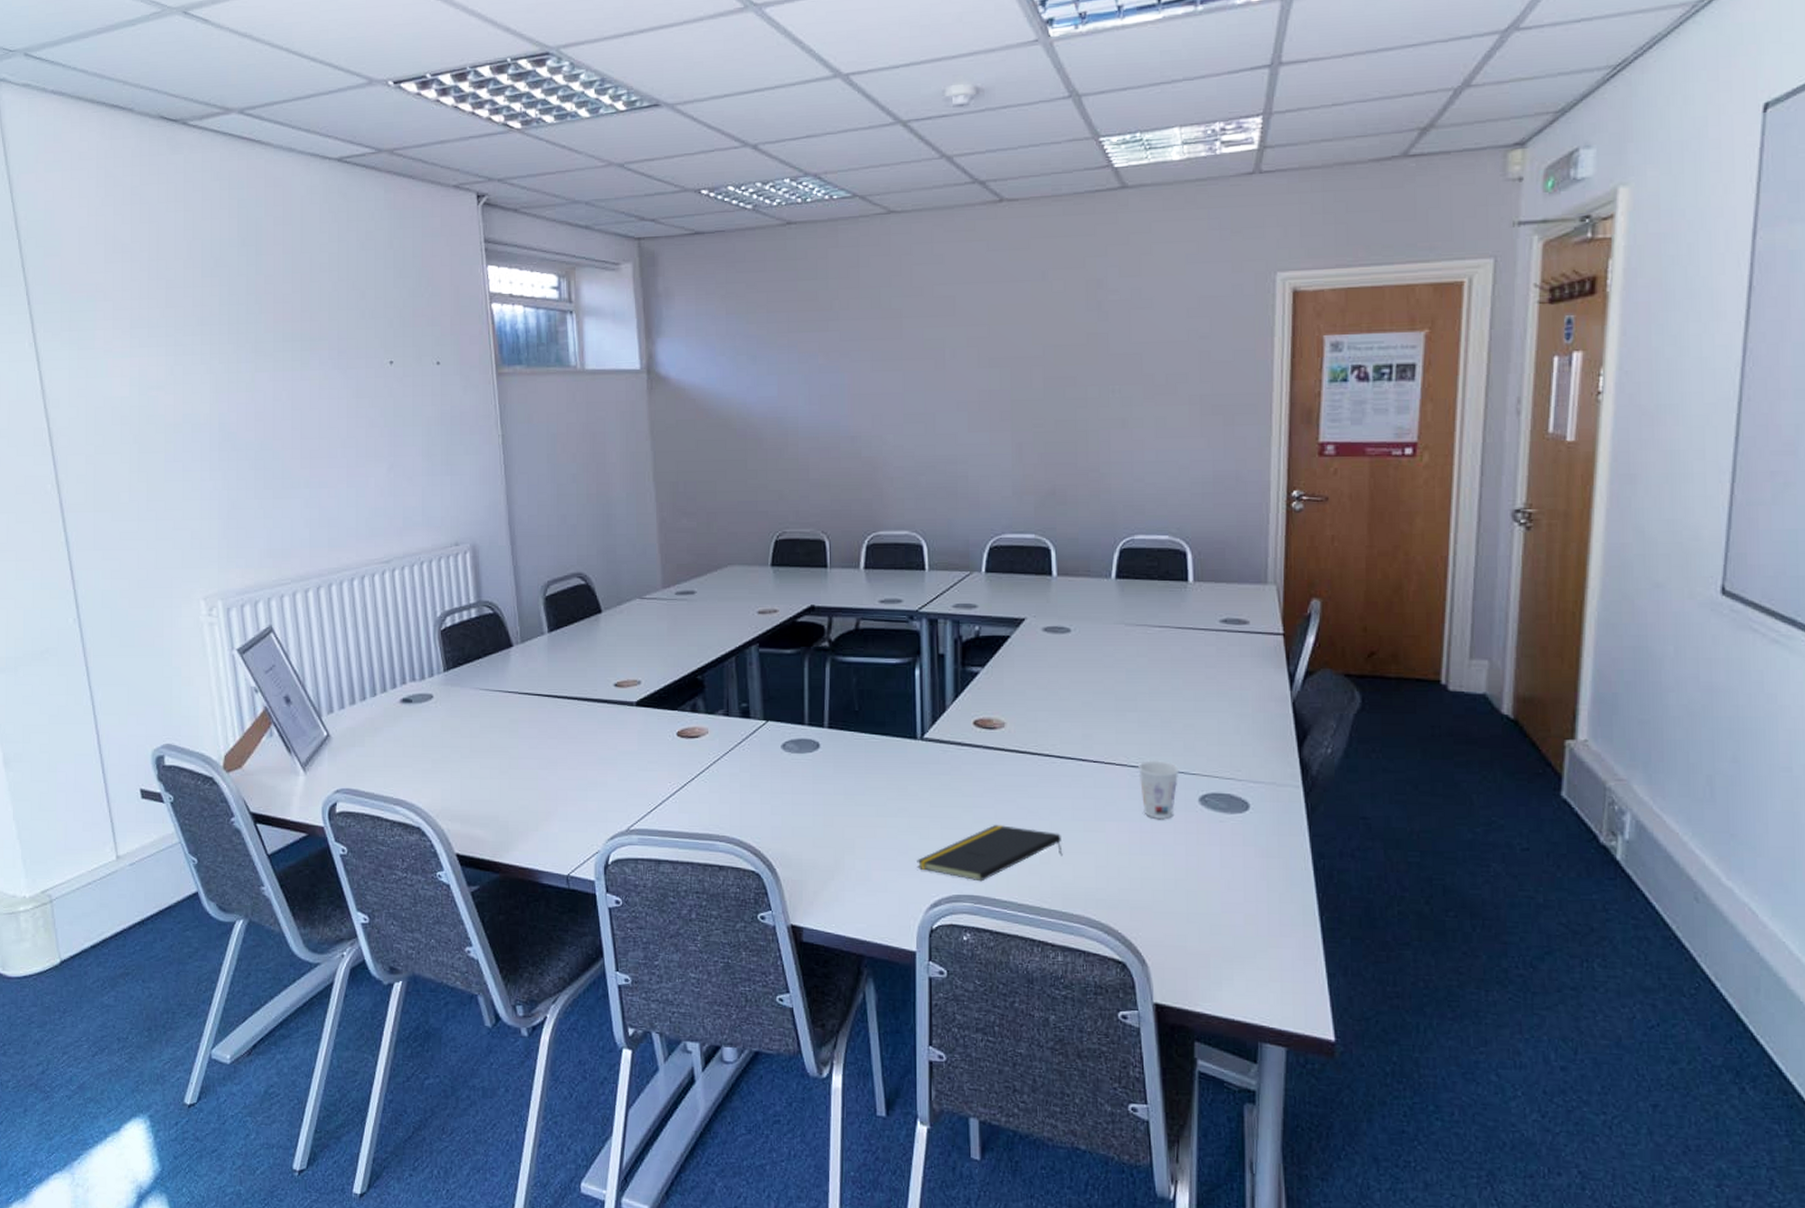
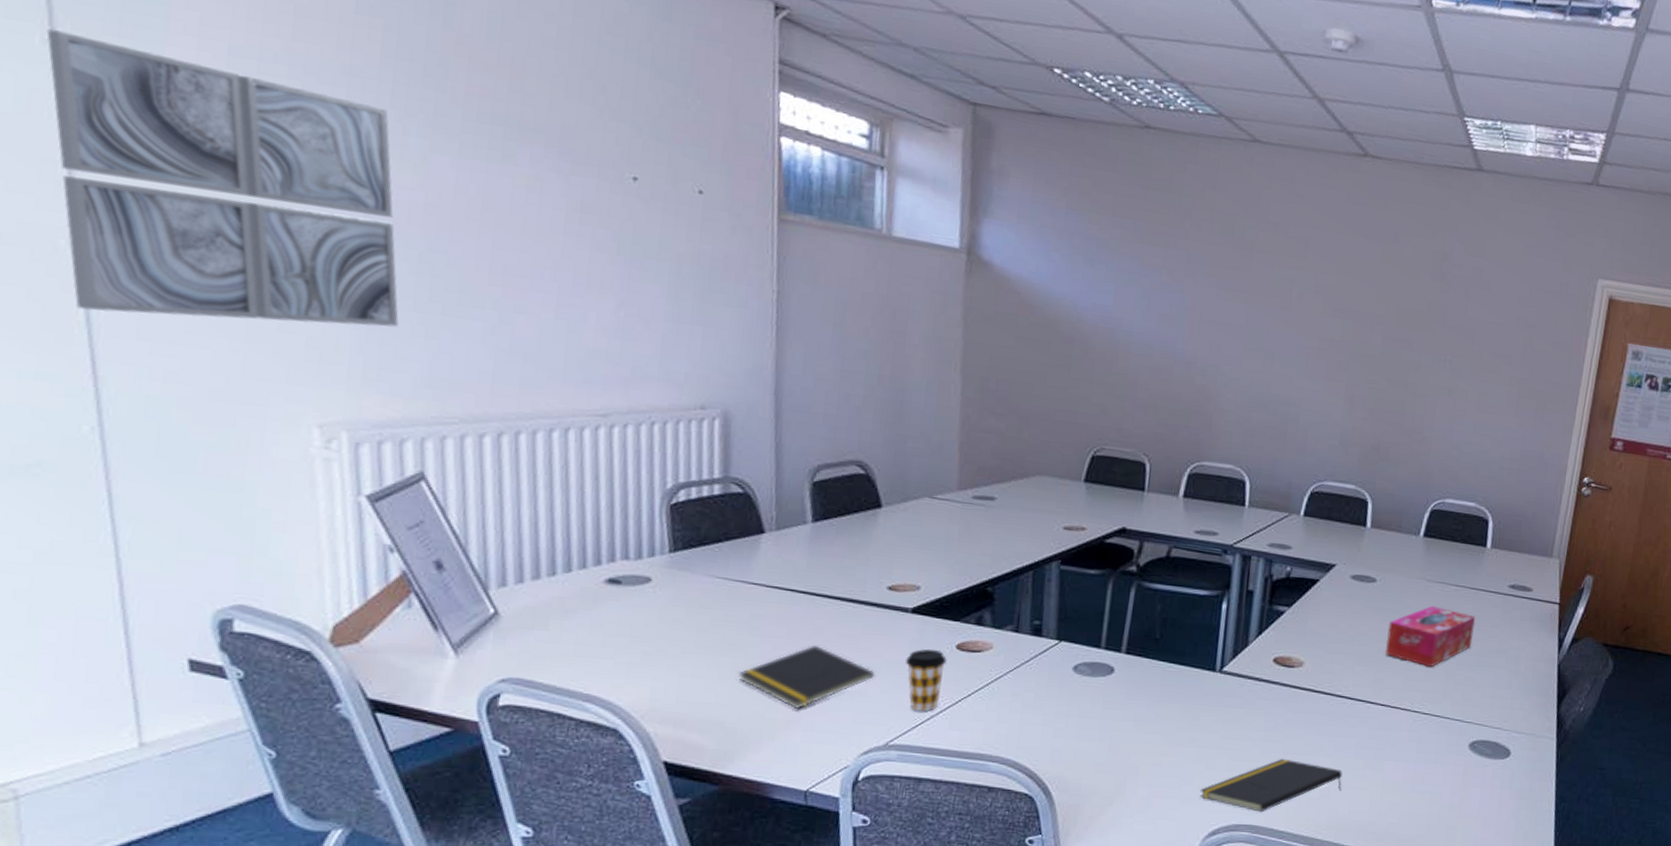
wall art: none [31,335,246,533] -> present [46,29,399,327]
notepad: none [505,742,612,801] -> present [738,645,876,709]
coffee cup: none [636,738,670,798] -> present [906,648,947,712]
tissue box: none [1089,651,1188,718] -> present [1385,605,1476,668]
cup: present [1138,760,1180,820] -> none [1419,707,1456,762]

